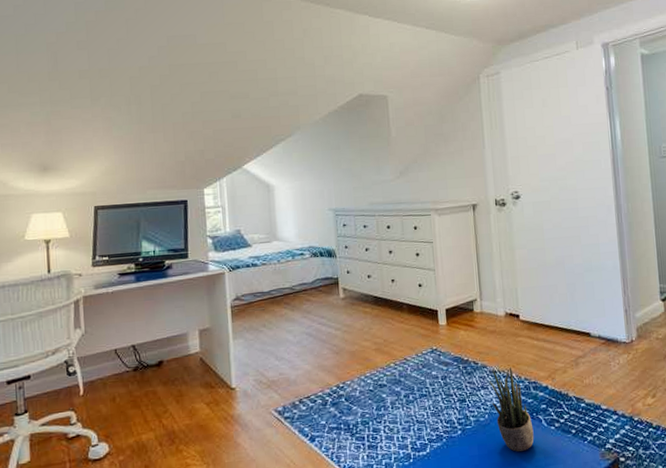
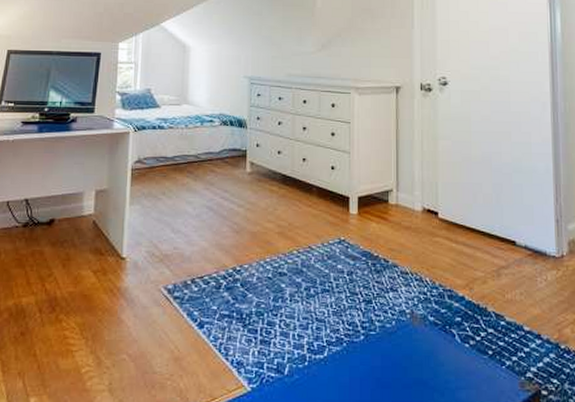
potted plant: present [489,367,534,452] -> none [399,270,445,368]

